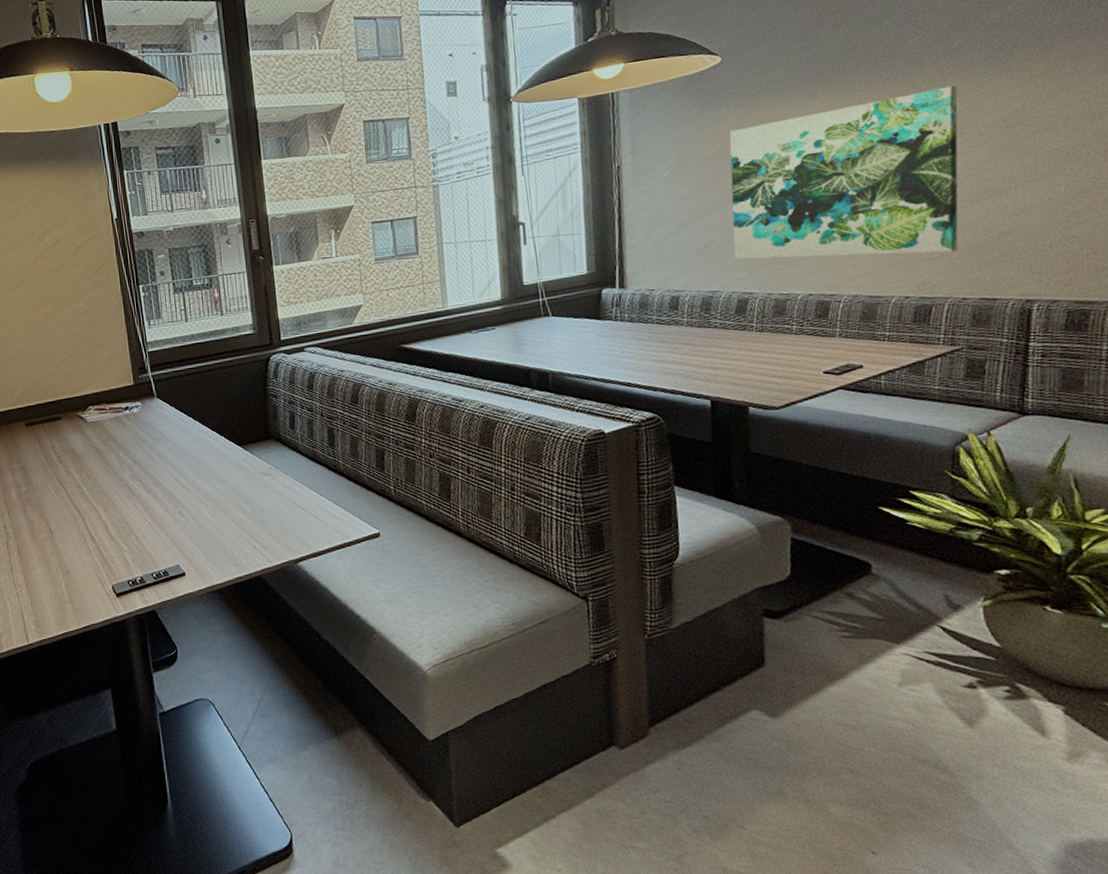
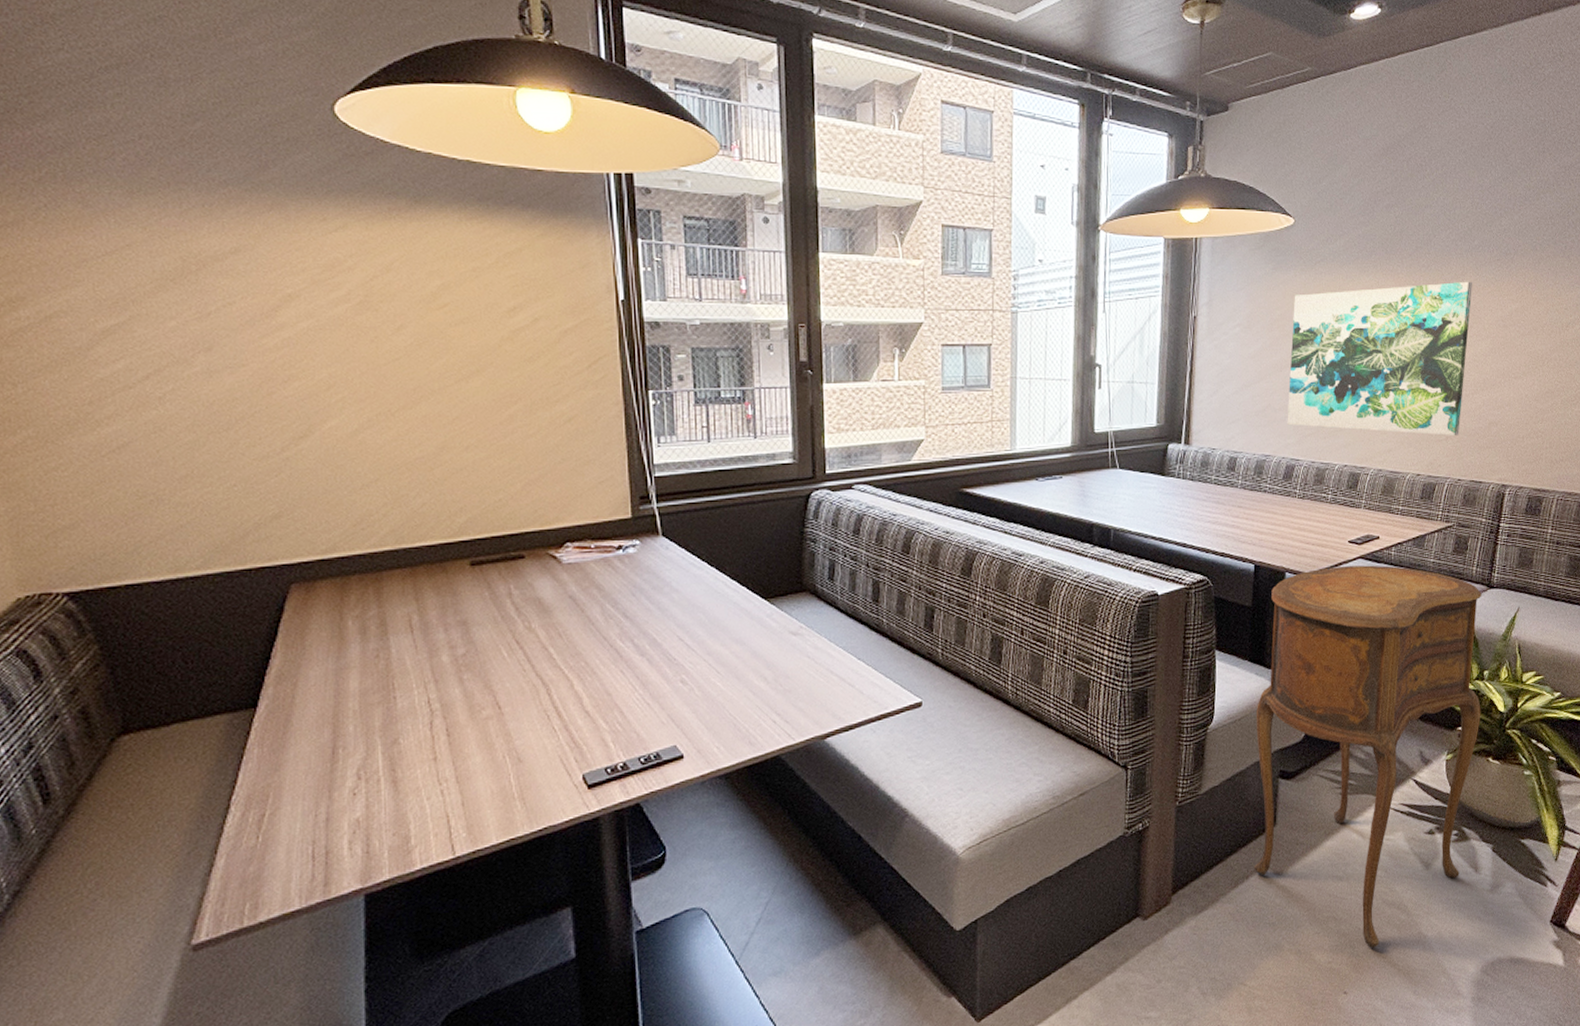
side table: none [728,395,1028,808] -> present [1253,565,1482,948]

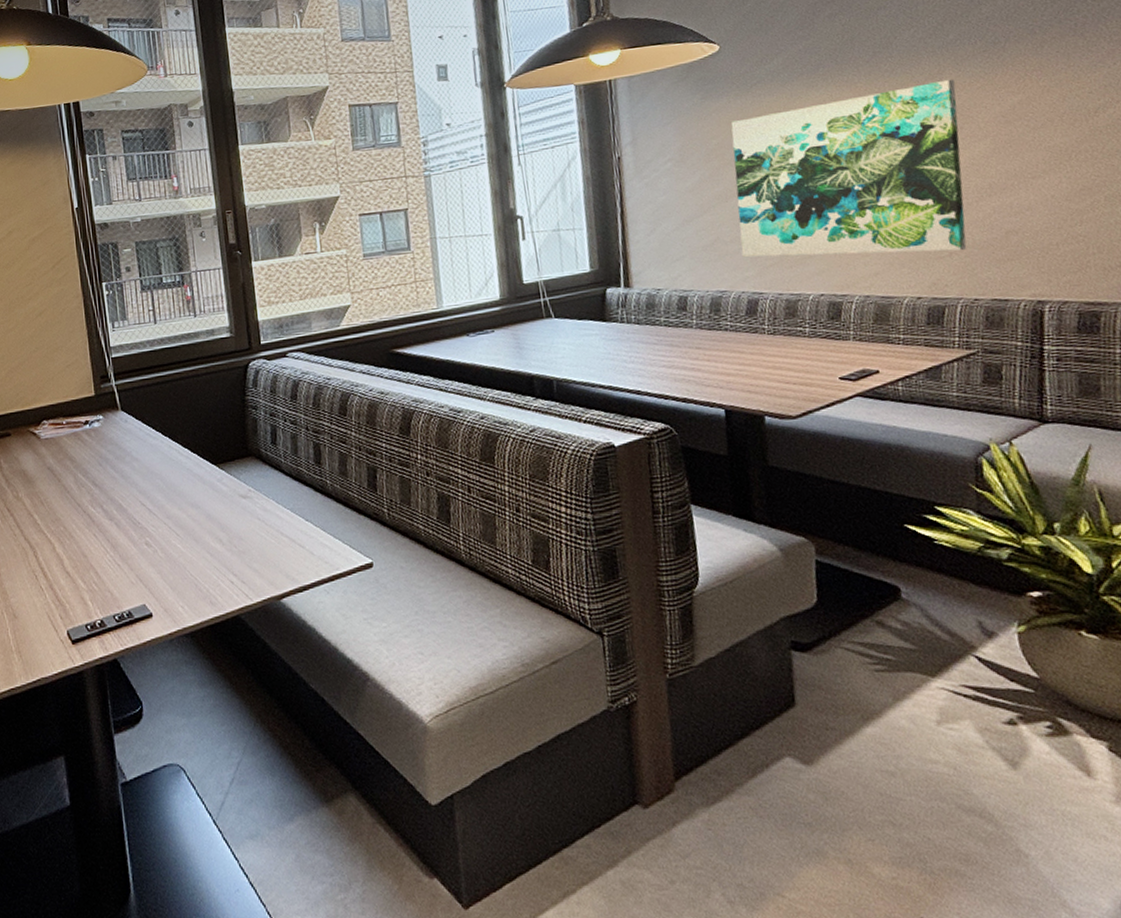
side table: present [1253,565,1482,948] -> none [749,403,1064,865]

